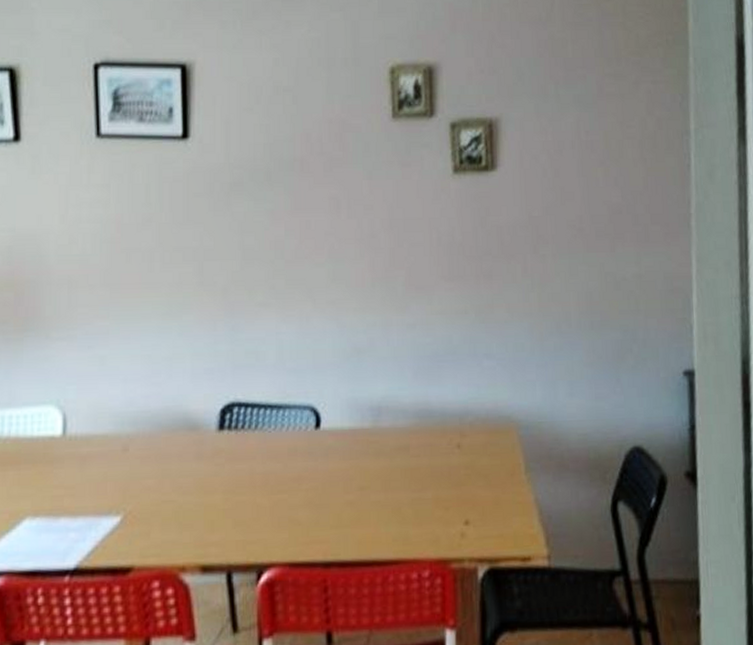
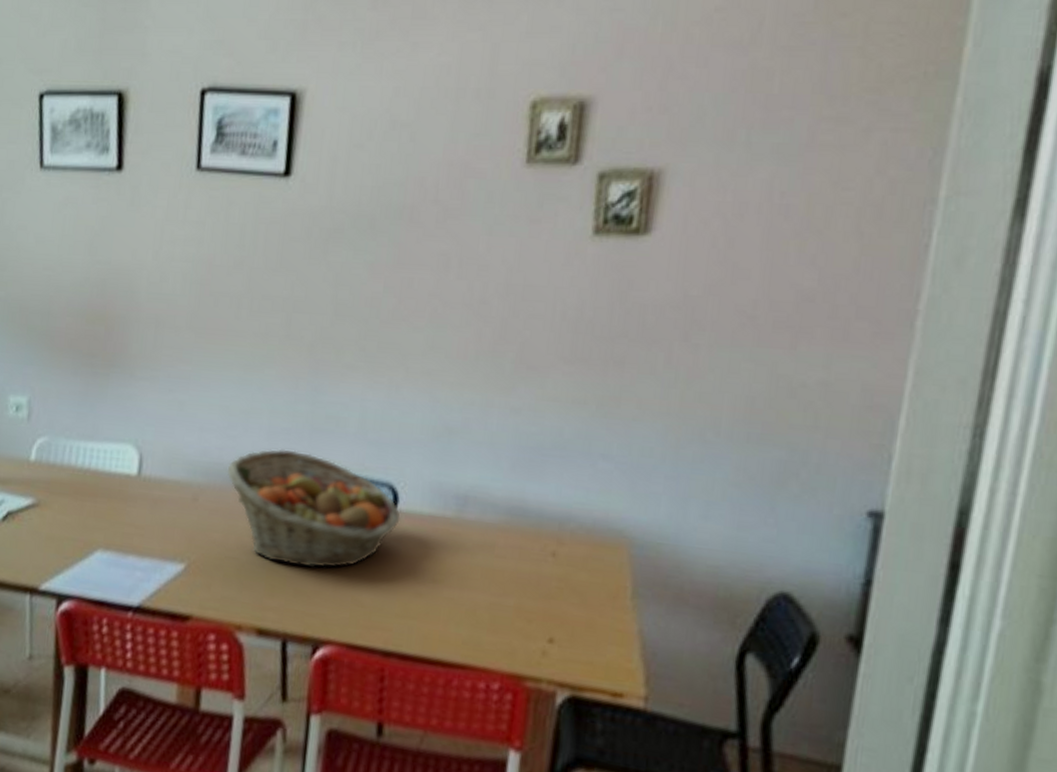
fruit basket: none [155,388,324,498] -> present [226,449,401,568]

